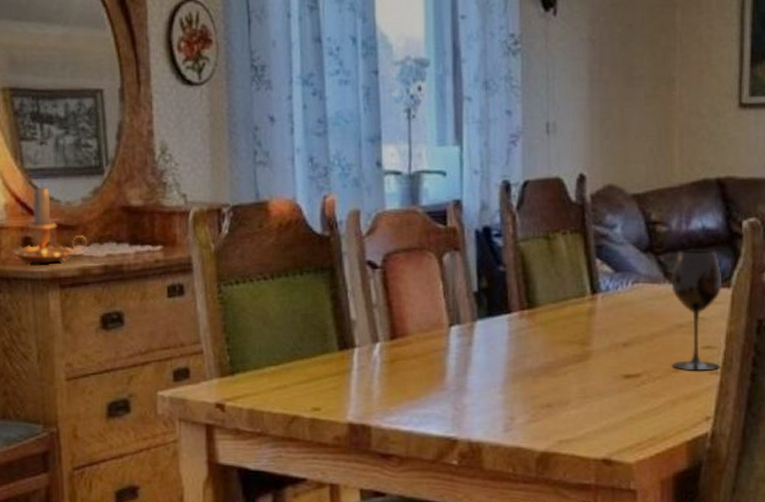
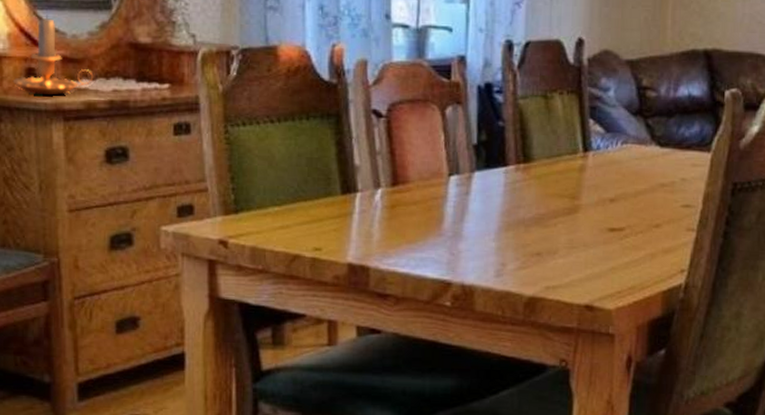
wineglass: present [671,249,723,371] -> none [653,115,704,228]

